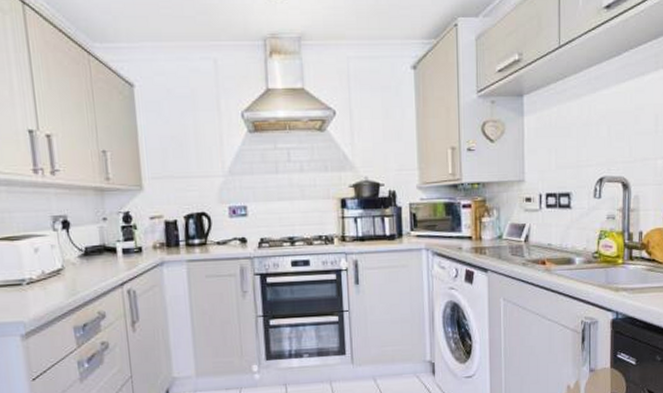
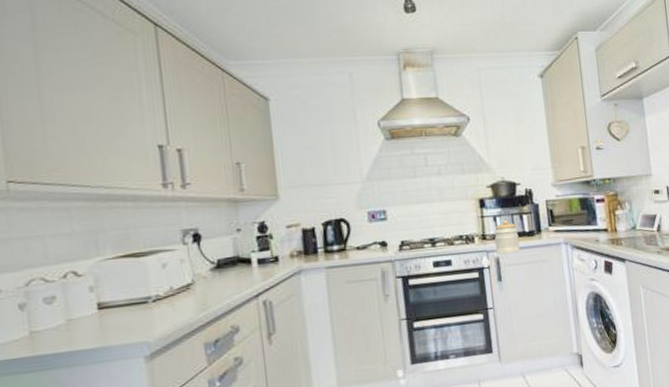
jar: none [354,221,380,258] -> present [494,219,520,255]

